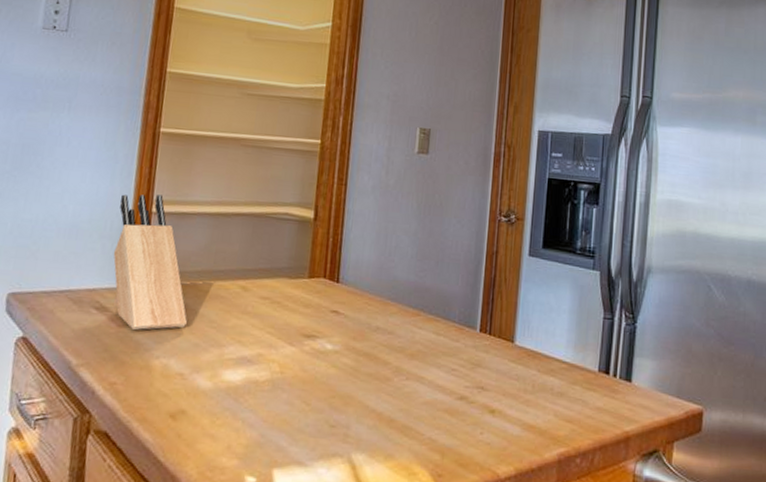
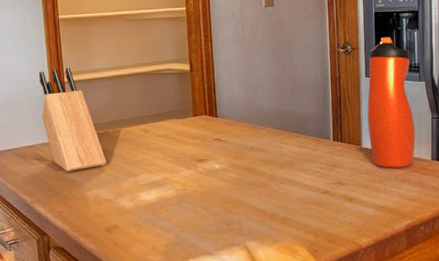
water bottle: none [524,210,585,377] -> present [367,37,416,168]

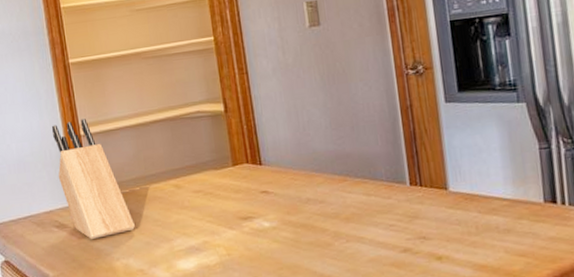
water bottle: present [367,37,416,168] -> none [447,50,521,216]

